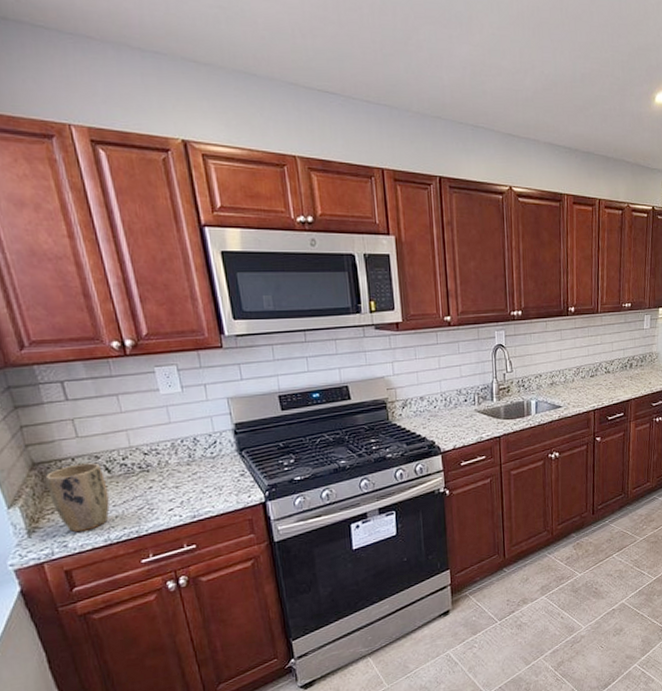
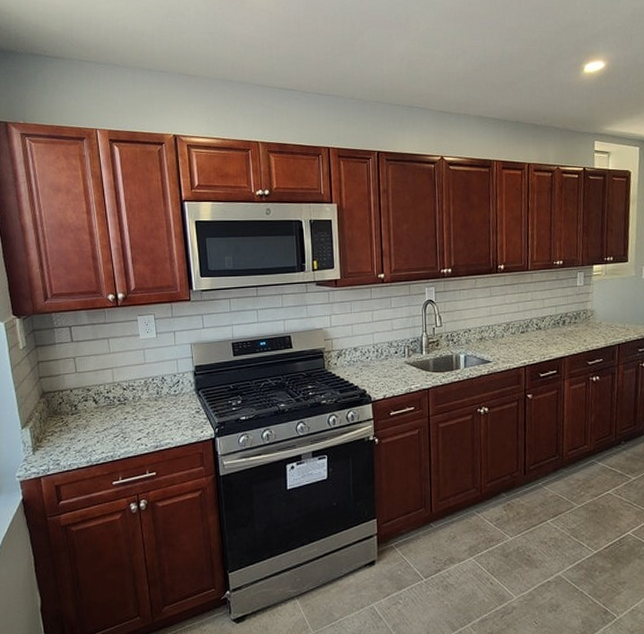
plant pot: present [46,463,110,533] -> none [51,394,94,453]

